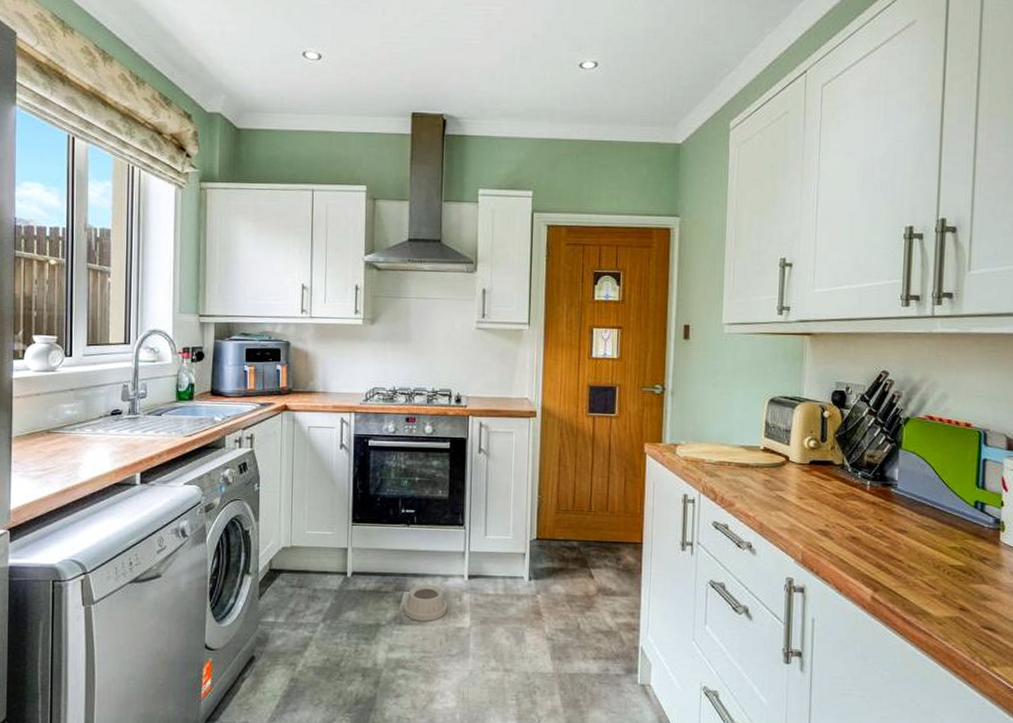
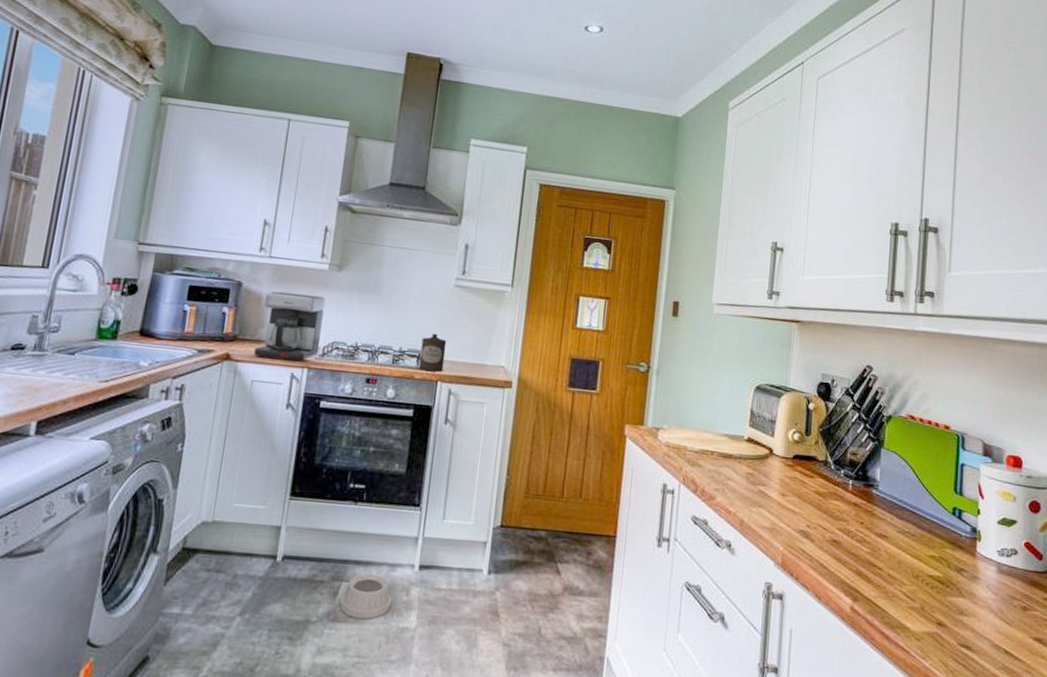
coffee maker: none [308,347,363,408] -> present [254,291,325,362]
canister: none [451,373,474,408] -> present [418,333,447,372]

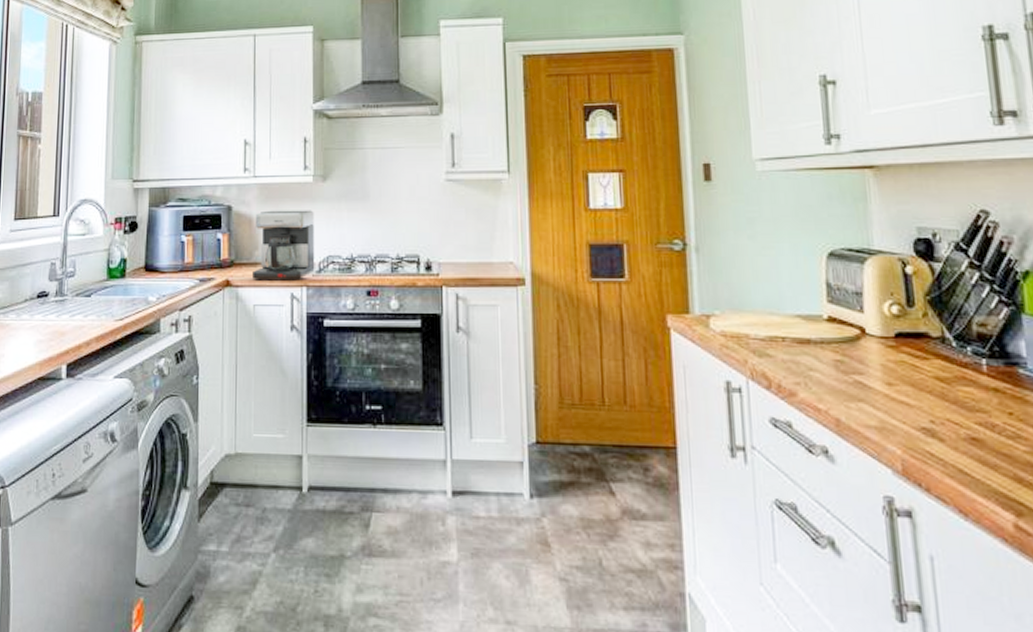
pet bowl: present [339,573,393,620] -> none [372,502,428,554]
canister: present [418,333,447,372] -> none [419,234,447,277]

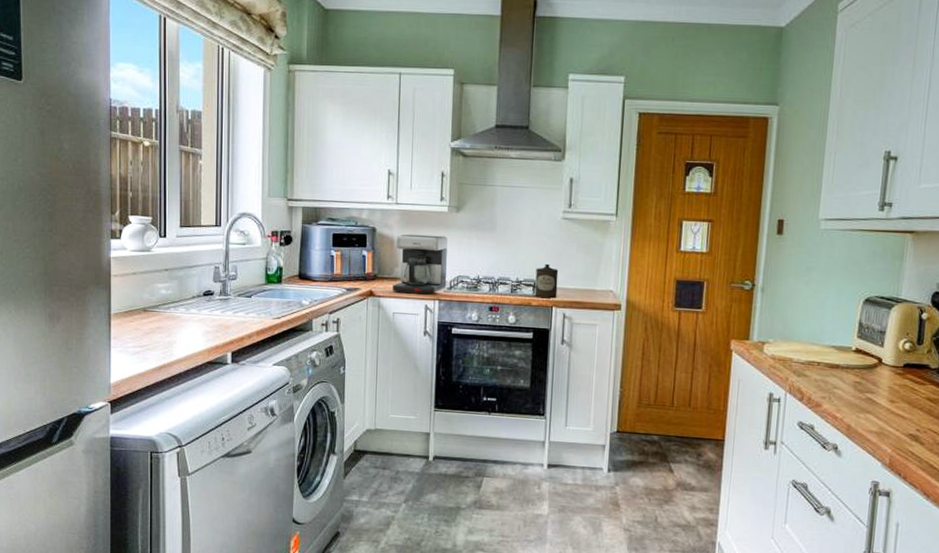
canister: none [419,234,447,277] -> present [534,263,559,299]

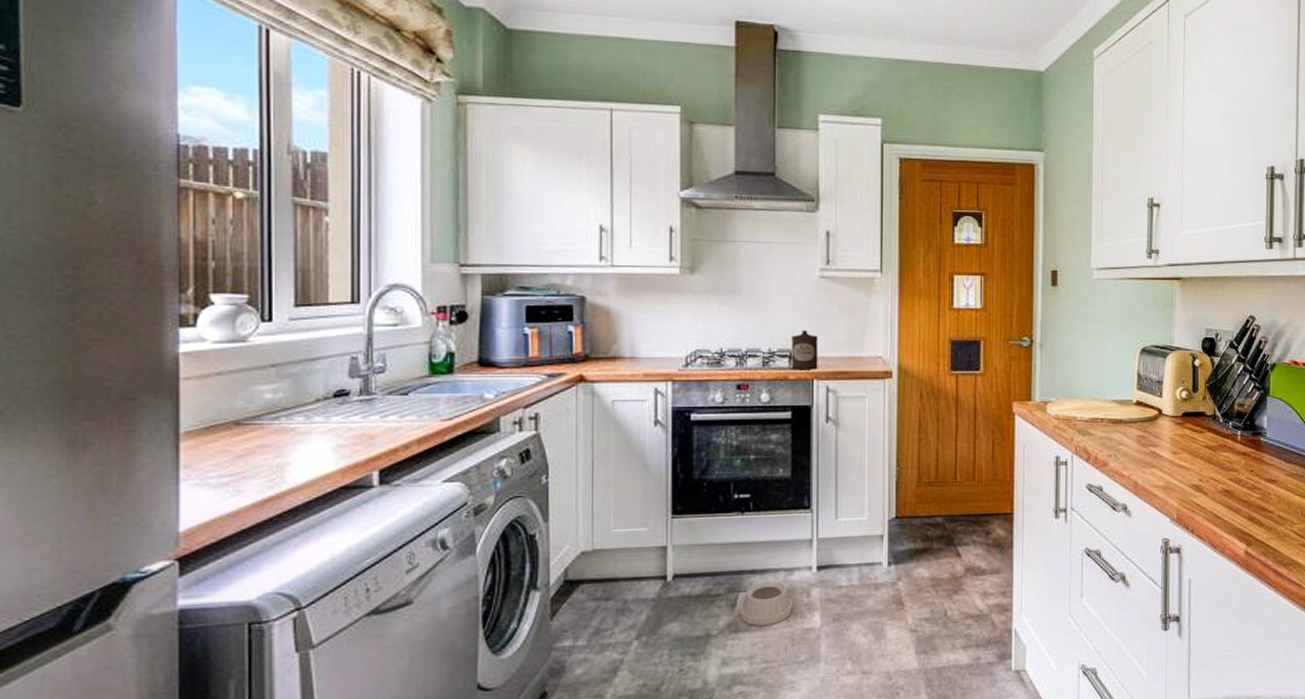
coffee maker: present [393,234,448,295] -> none [611,302,682,375]
pet bowl: none [483,471,527,508] -> present [739,581,794,627]

